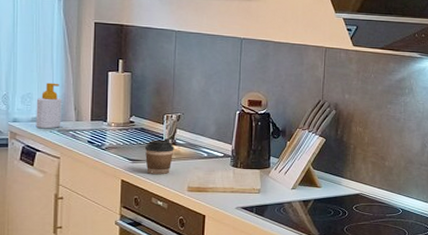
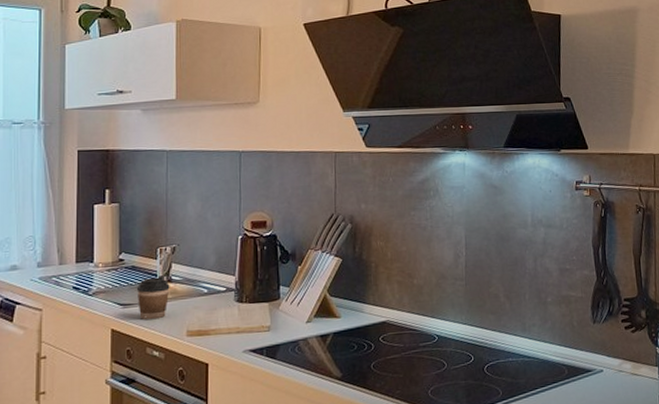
soap bottle: present [36,82,62,129] -> none [15,223,43,278]

